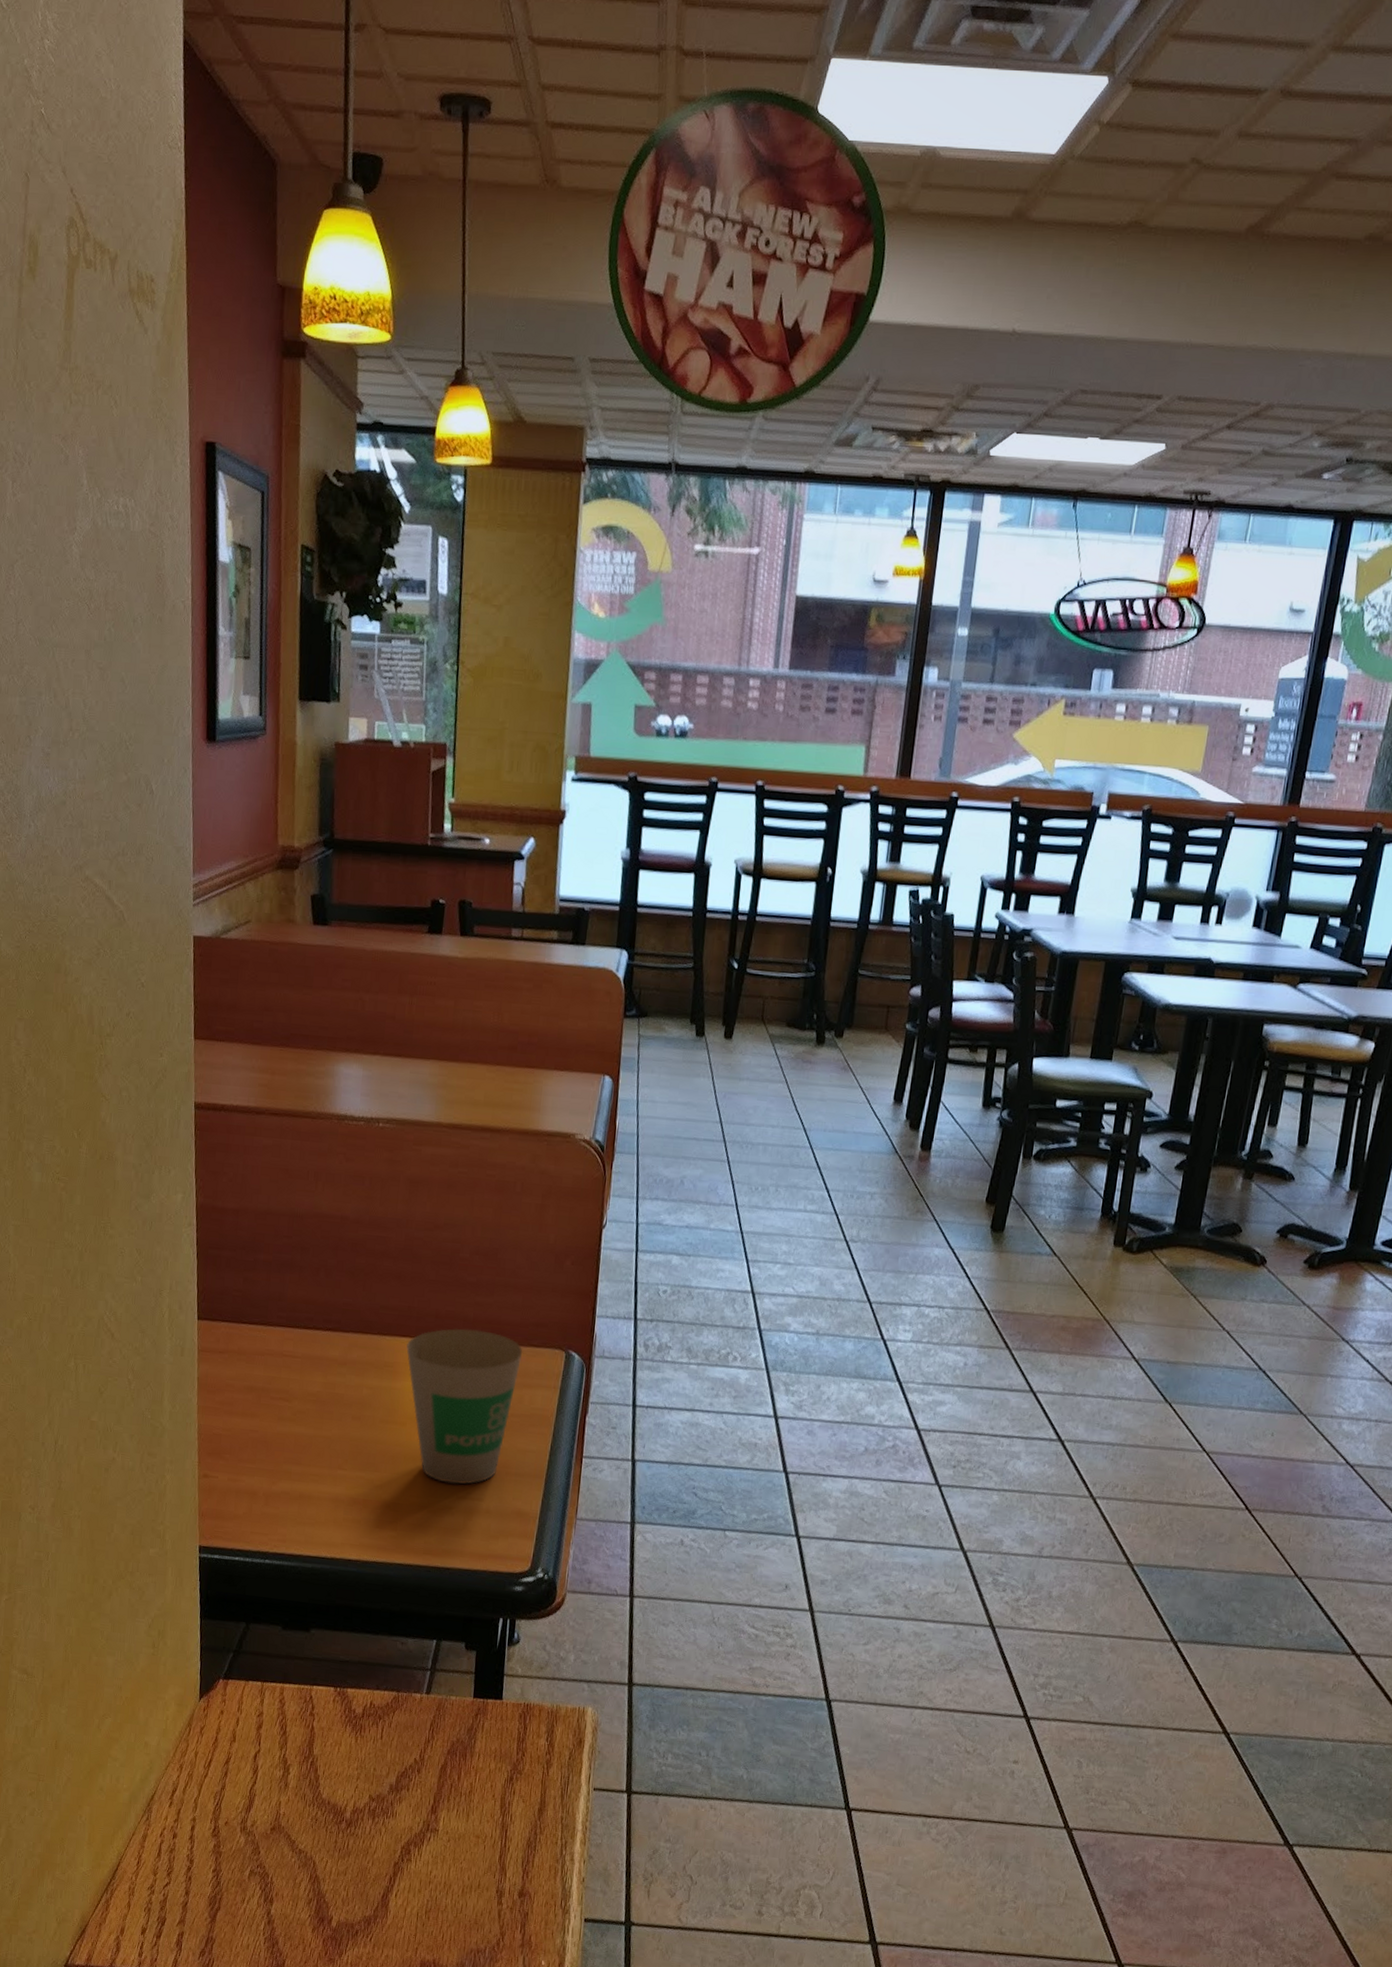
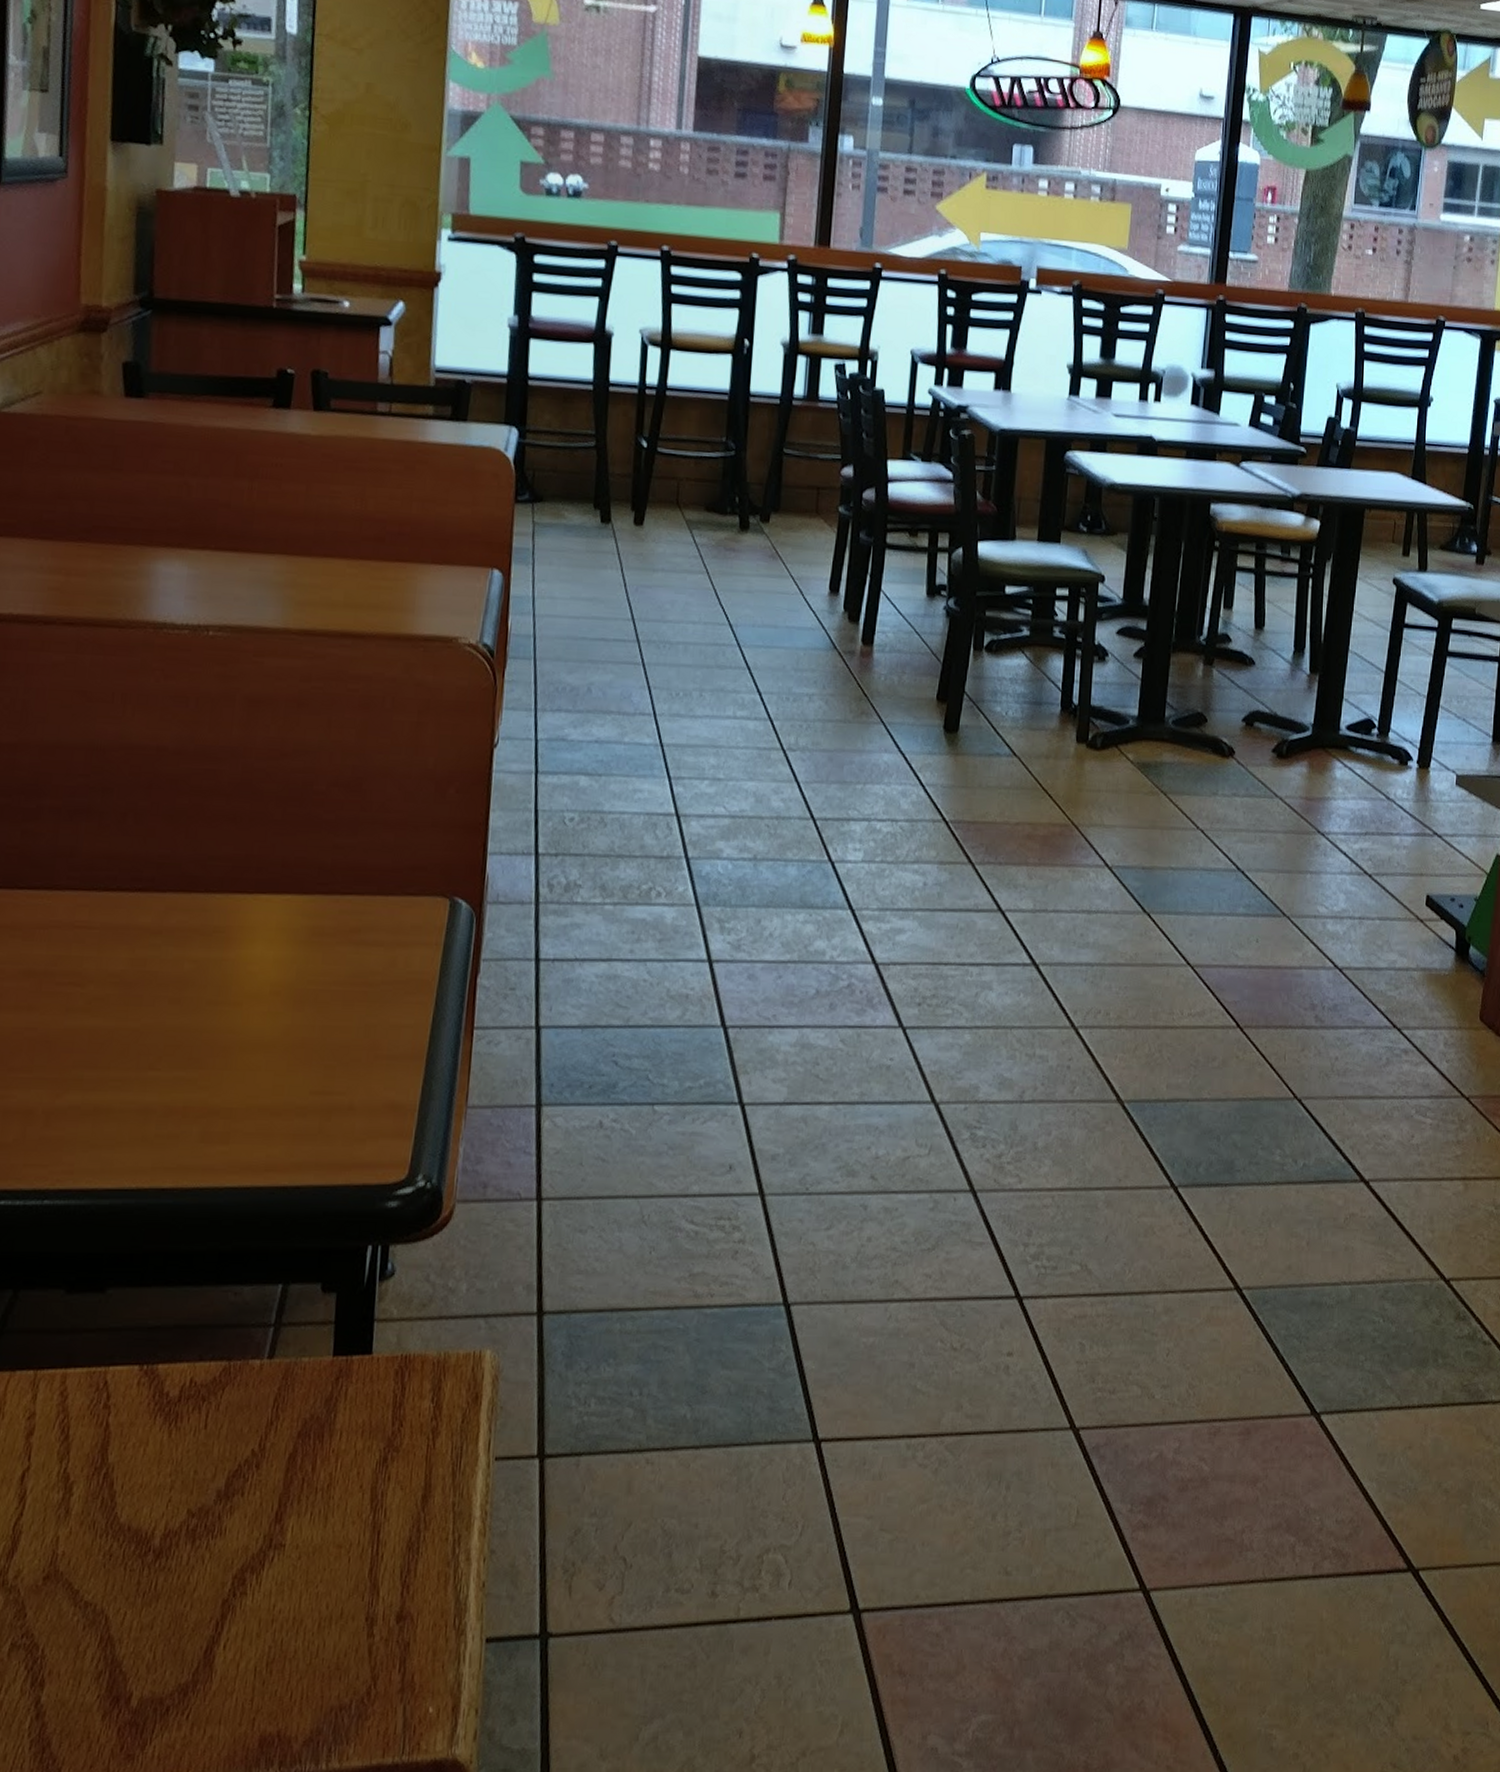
paper cup: present [406,1328,523,1484] -> none [243,878,396,1076]

